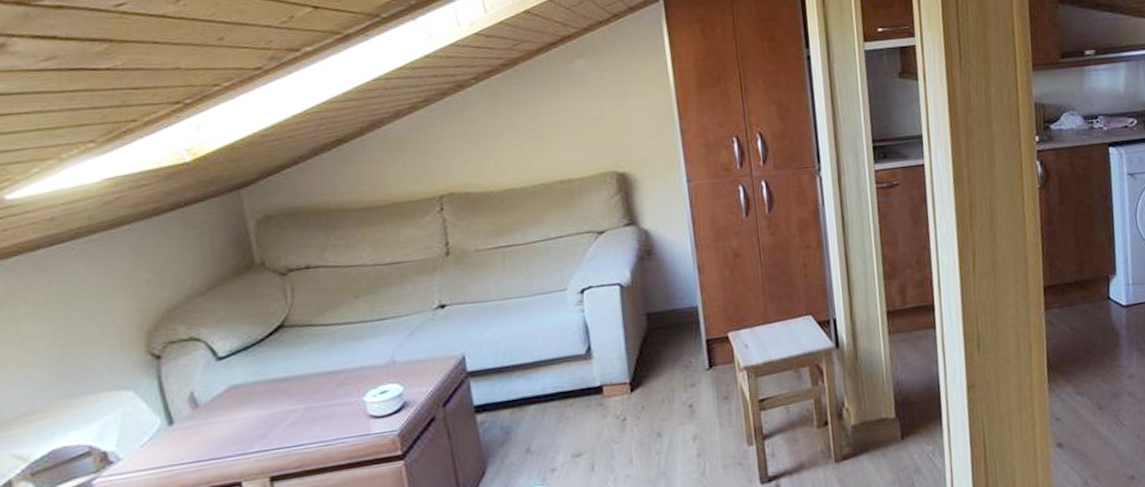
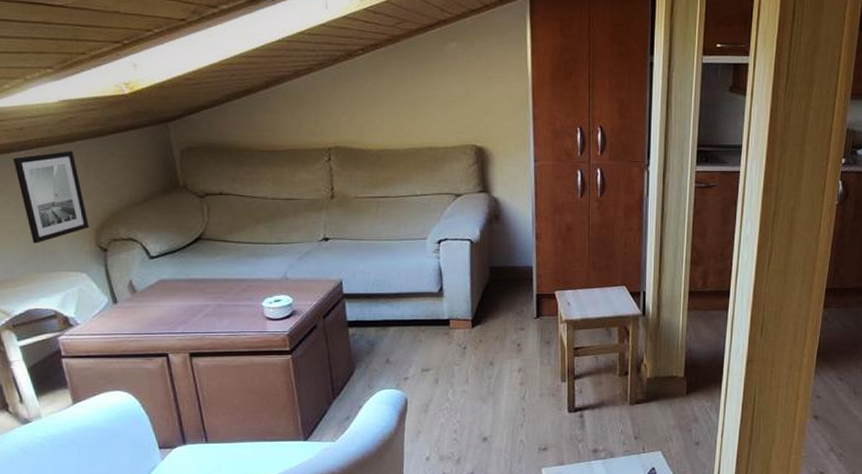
wall art: none [39,238,138,361] -> present [12,151,89,243]

